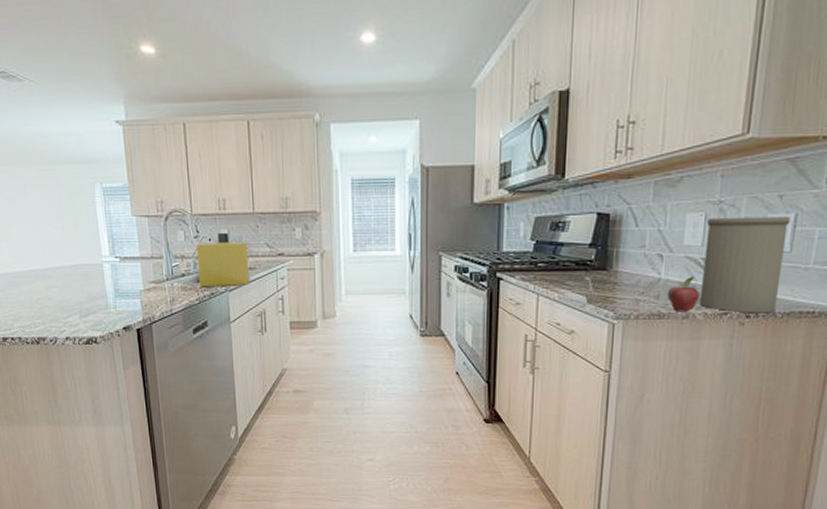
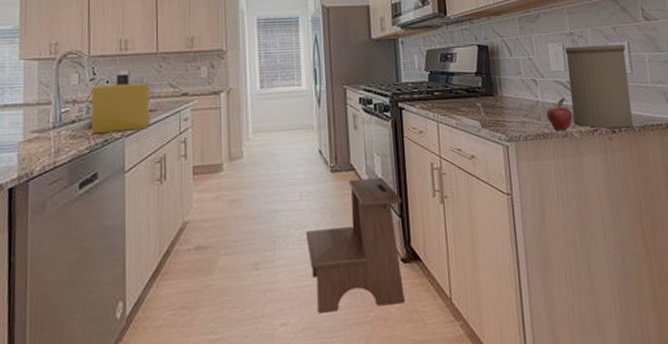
step stool: none [393,344,490,456] -> present [305,177,405,314]

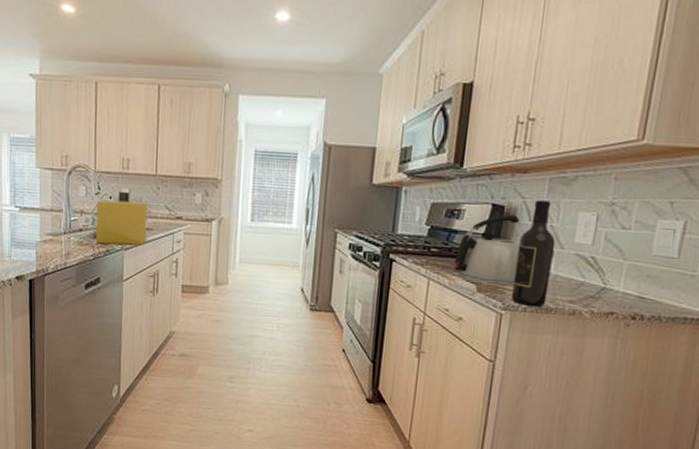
step stool: present [305,177,405,314] -> none [278,320,376,436]
kettle: none [456,52,512,121] -> present [454,214,525,286]
wine bottle: none [506,37,542,134] -> present [512,200,556,307]
fruit: present [546,97,573,131] -> none [555,273,588,309]
canister: present [565,44,633,129] -> none [586,218,680,317]

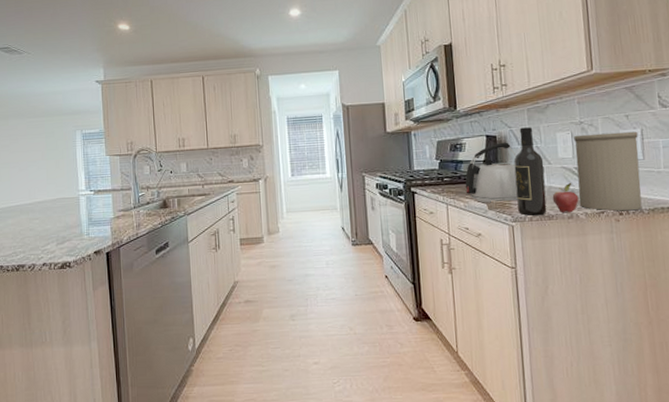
soap dispenser: present [95,191,148,246] -> none [159,165,205,213]
fruit: none [555,273,588,309] -> present [552,182,579,213]
canister: none [586,218,680,317] -> present [574,131,642,211]

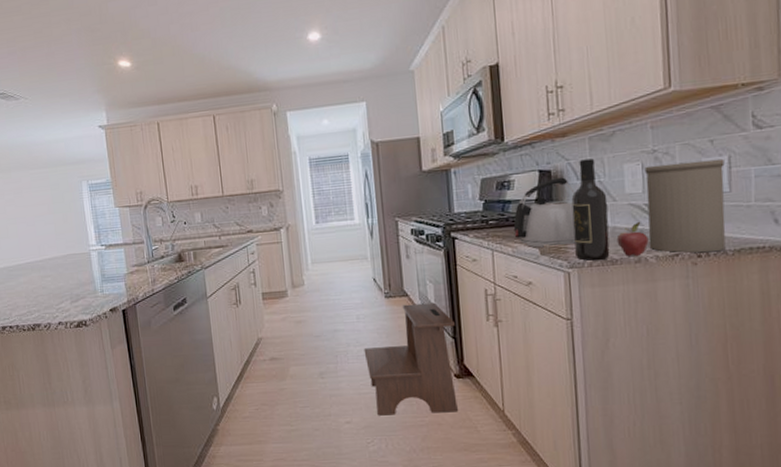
step stool: none [332,250,417,357] -> present [363,302,458,416]

